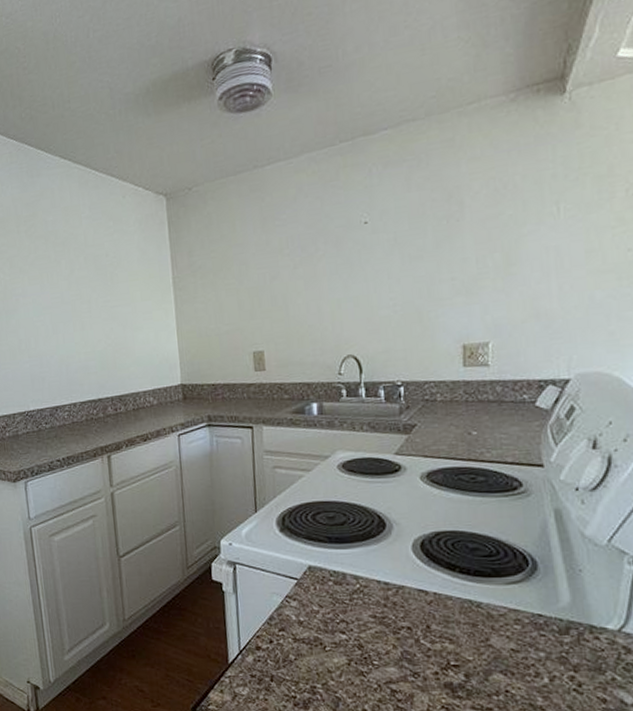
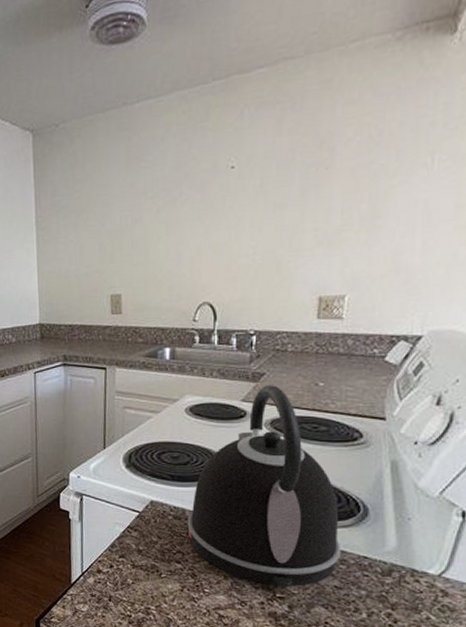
kettle: none [348,436,514,653] -> present [187,385,341,587]

